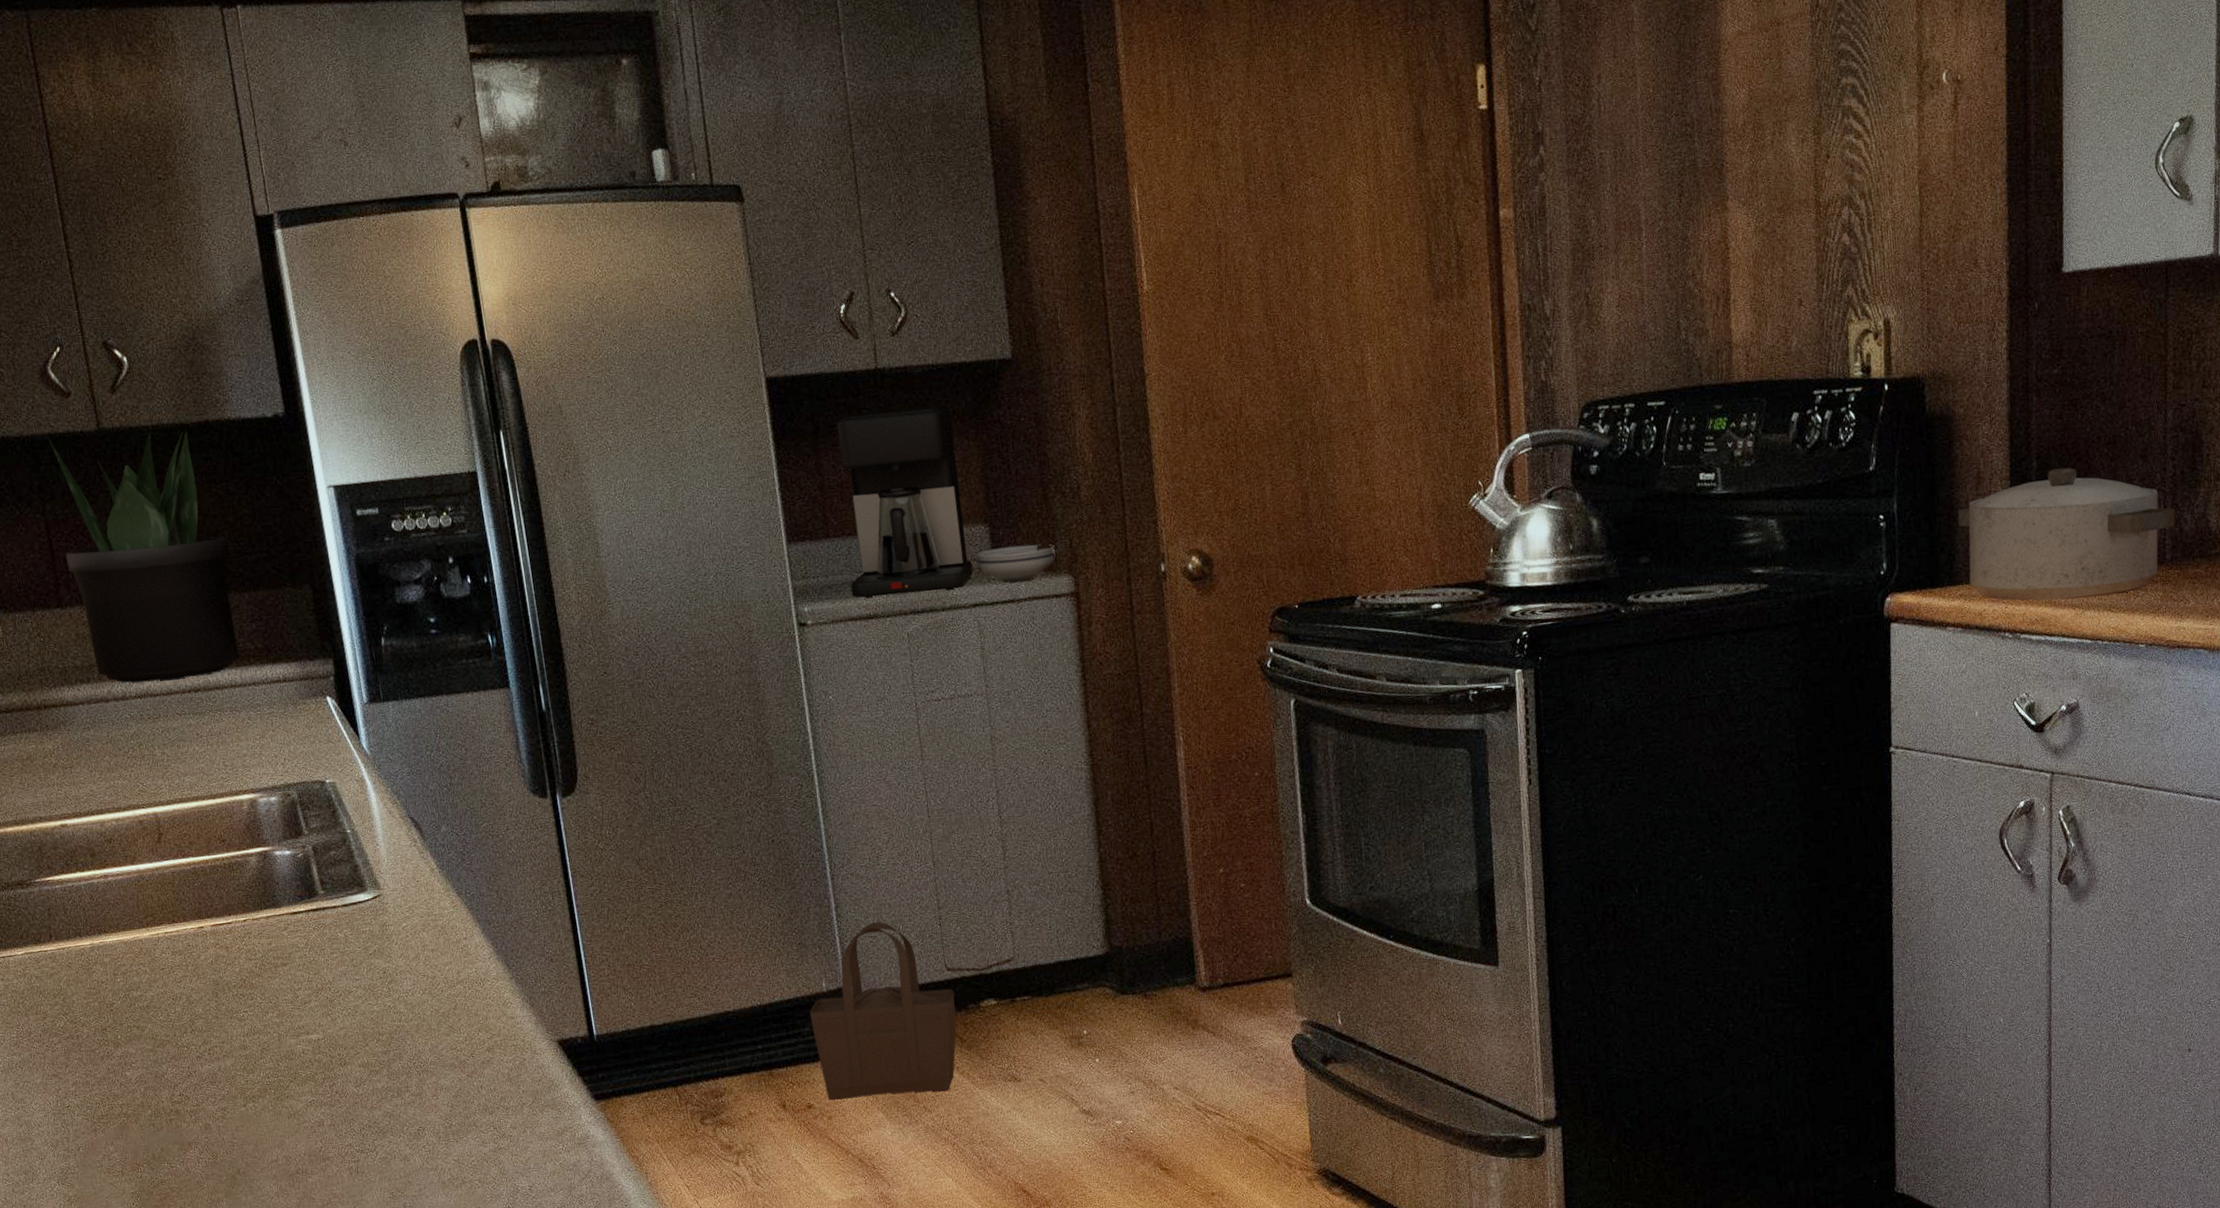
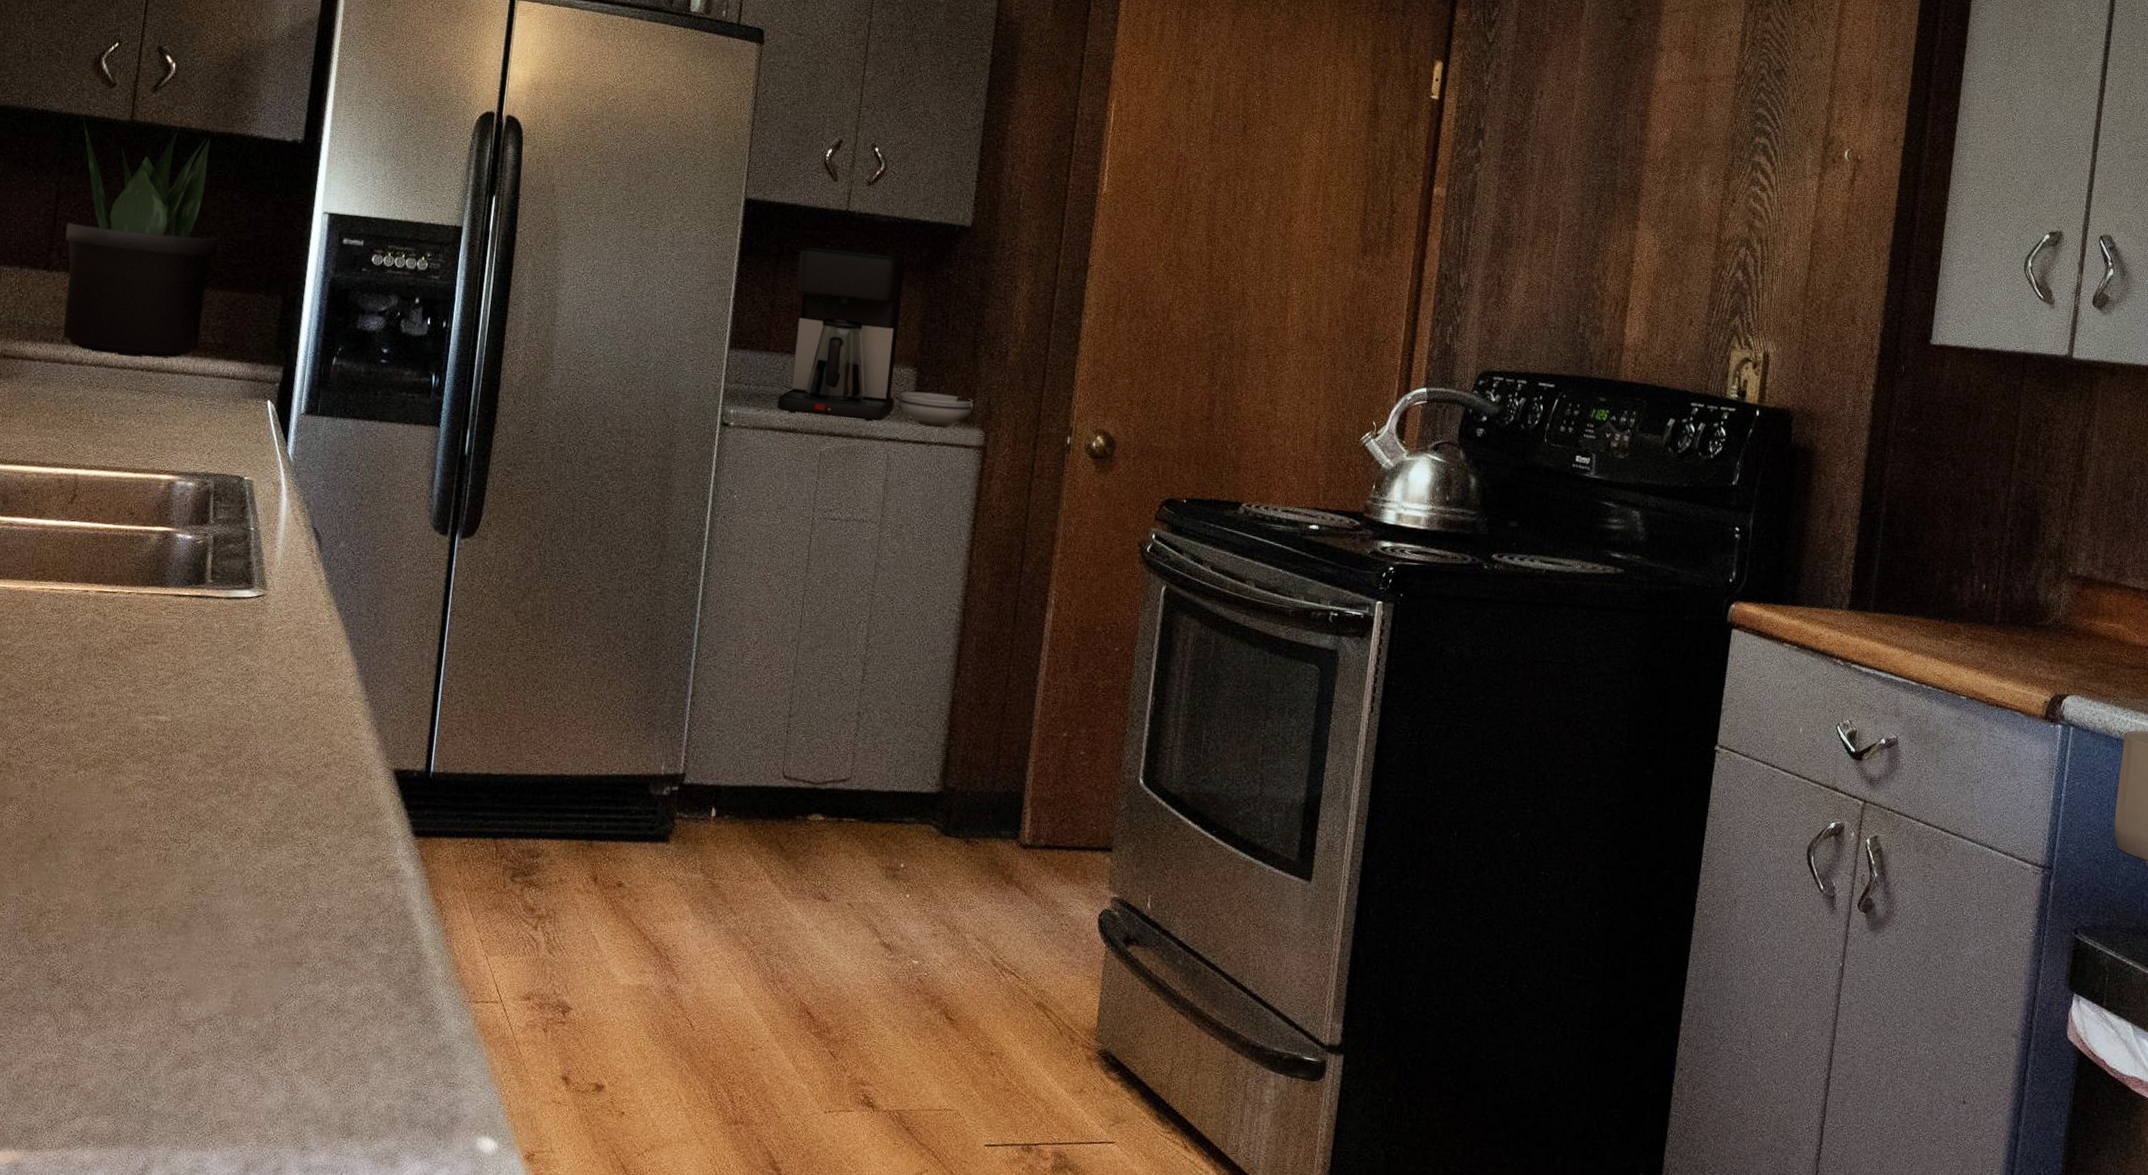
shopping bag: present [810,921,957,1099] -> none [639,716,786,897]
cooking pot: present [1957,467,2175,601] -> none [1807,517,2008,646]

